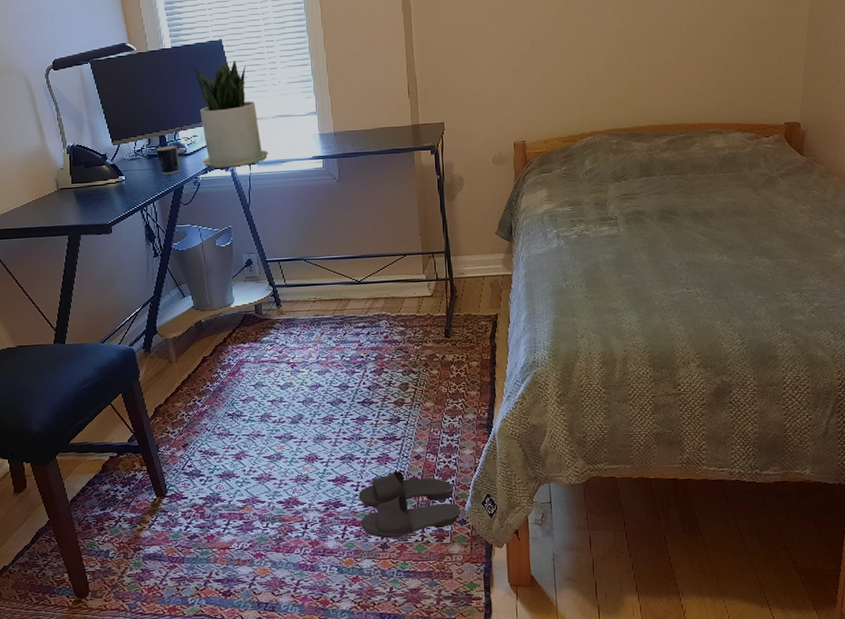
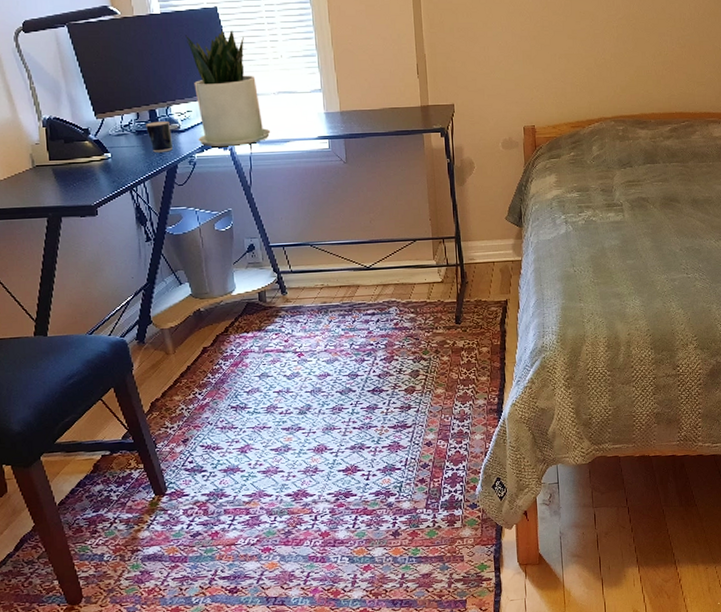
slippers: present [358,471,461,539] -> none [369,458,472,526]

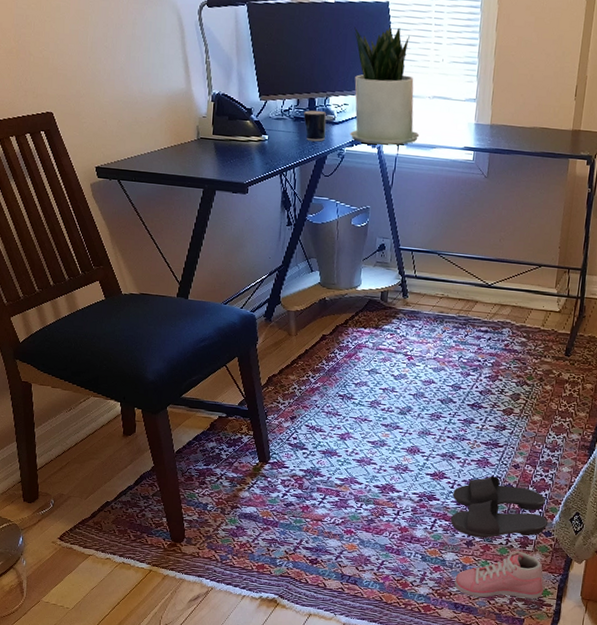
slippers: none [369,458,472,526] -> present [451,476,548,538]
sneaker: none [388,530,480,589] -> present [454,551,544,600]

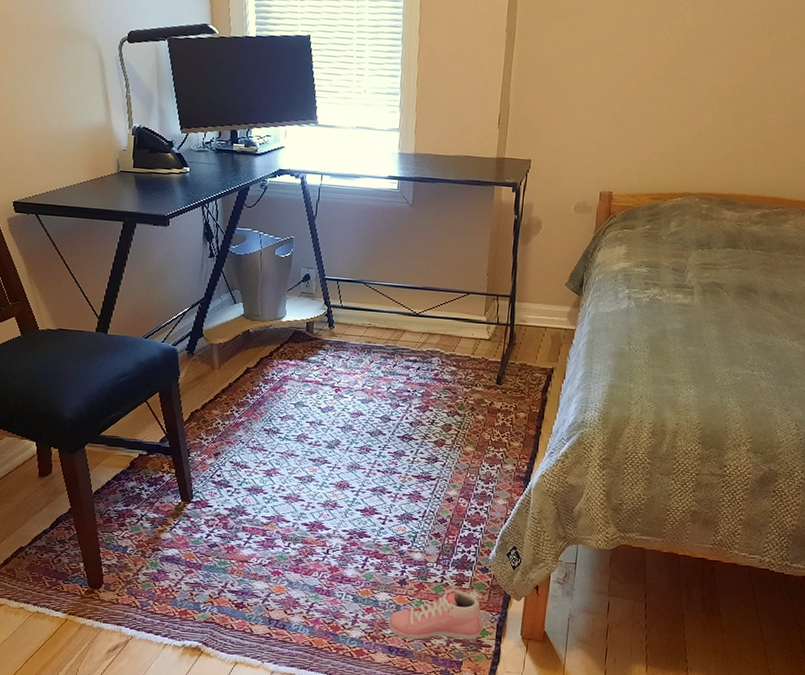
mug: present [303,110,327,142] -> none [225,142,249,173]
planter: present [350,26,420,146] -> none [272,59,343,176]
slippers: present [451,476,548,538] -> none [383,510,485,576]

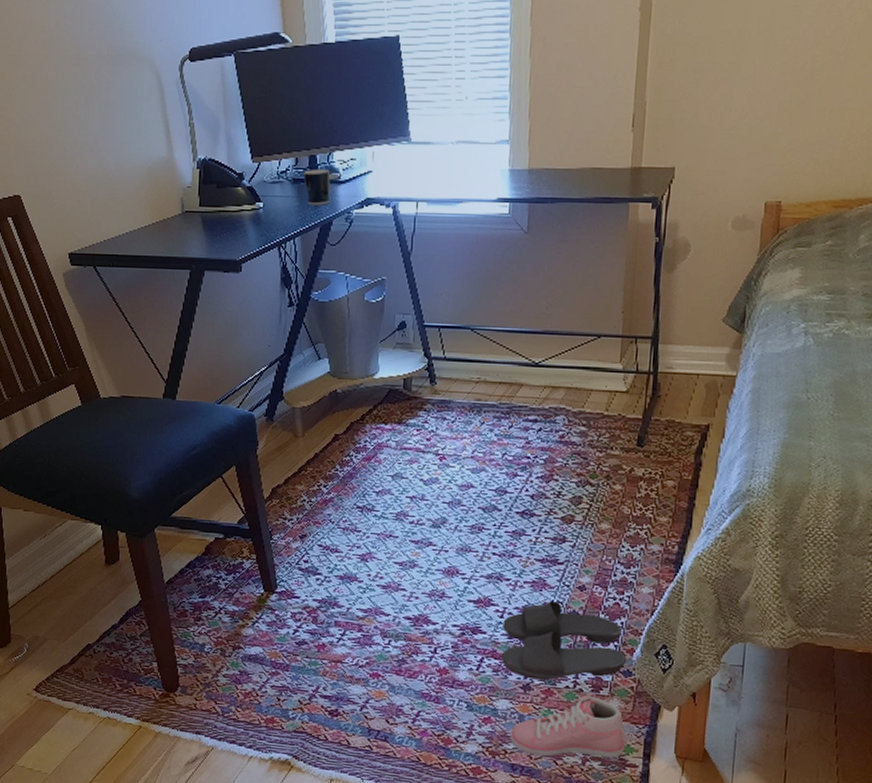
mug: none [225,142,249,173] -> present [302,168,331,206]
slippers: none [383,510,485,576] -> present [502,601,627,681]

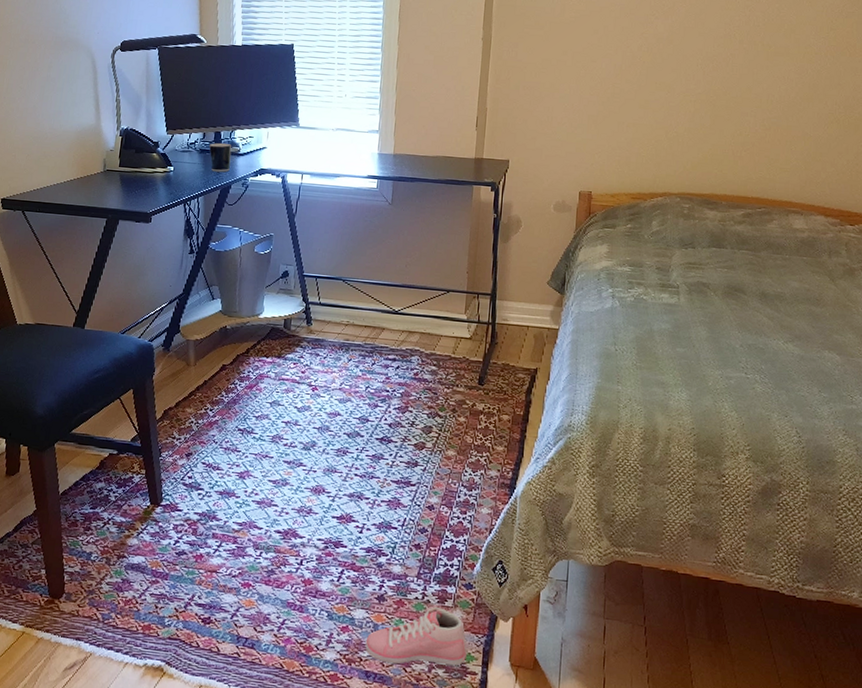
slippers: present [502,601,627,681] -> none [360,518,469,592]

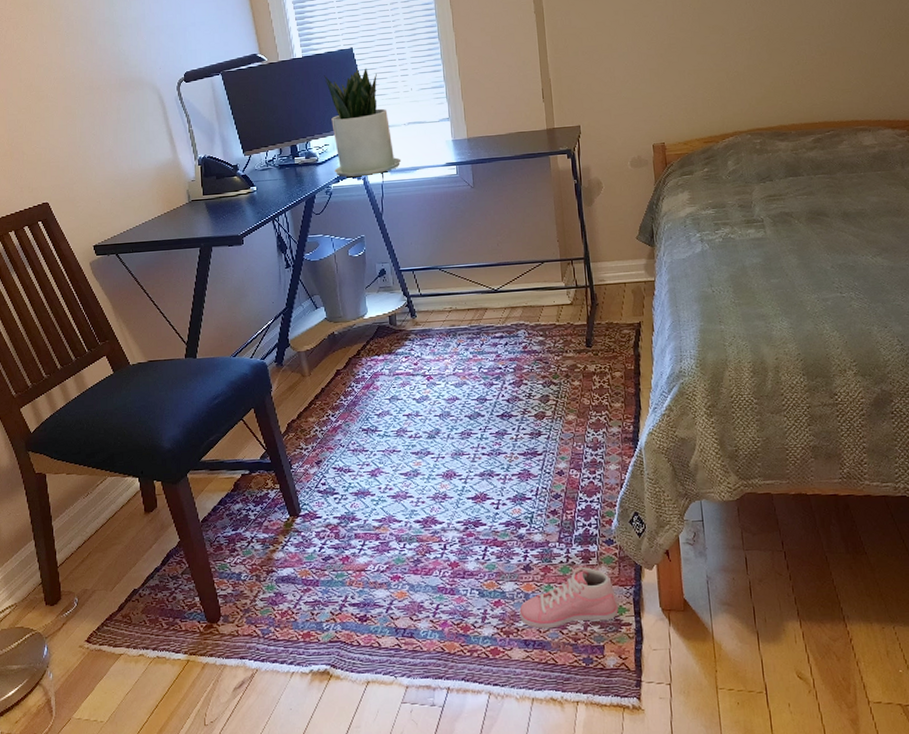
mug: present [208,142,232,173] -> none [286,154,311,185]
planter: none [254,66,324,175] -> present [324,68,402,178]

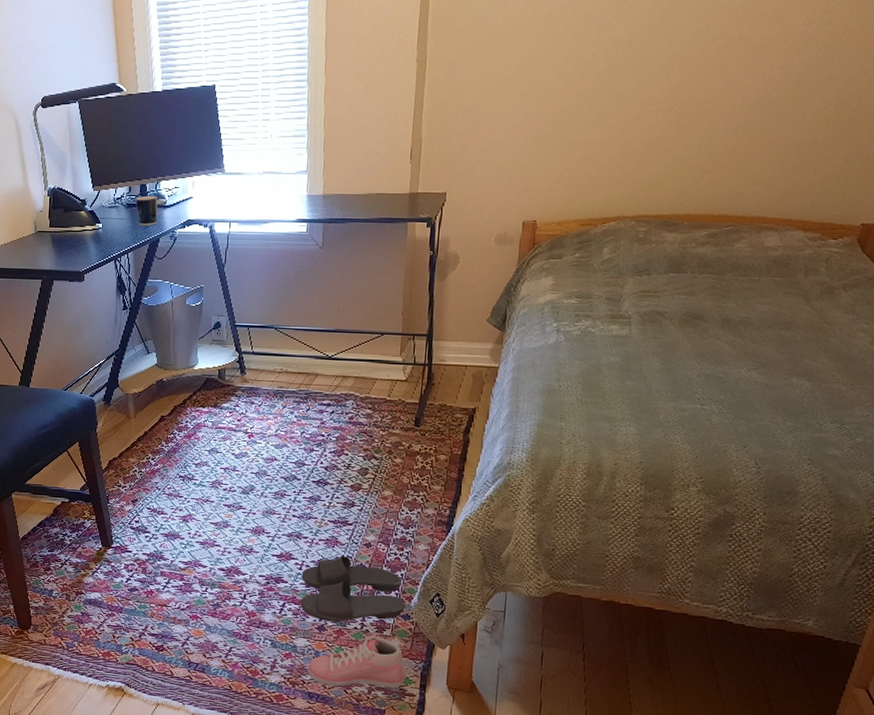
mug: none [286,154,311,185] -> present [135,195,158,226]
planter: present [324,68,402,178] -> none [181,108,251,225]
slippers: none [499,488,608,560] -> present [301,556,406,623]

